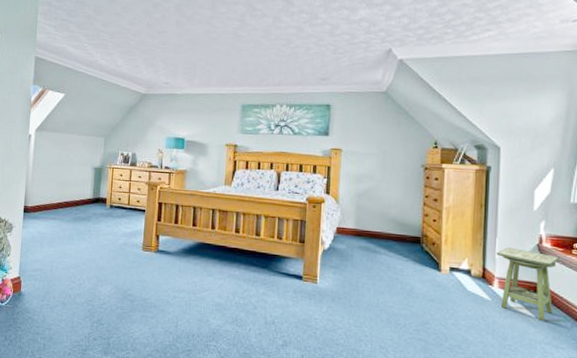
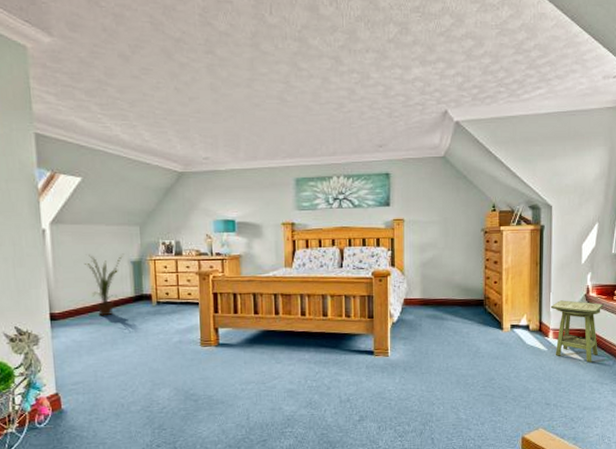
house plant: none [56,158,89,214] -> present [83,253,124,316]

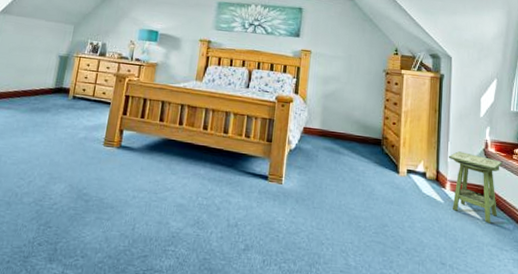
house plant: present [83,253,124,316] -> none [17,44,55,103]

